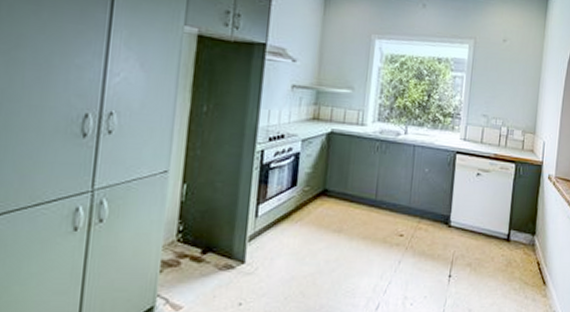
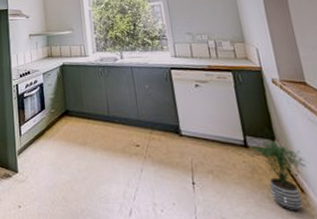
potted plant: none [510,235,554,302] -> present [251,140,306,211]

